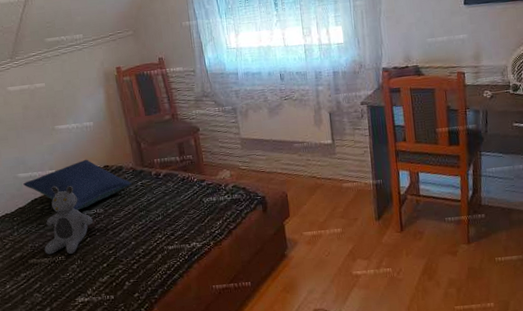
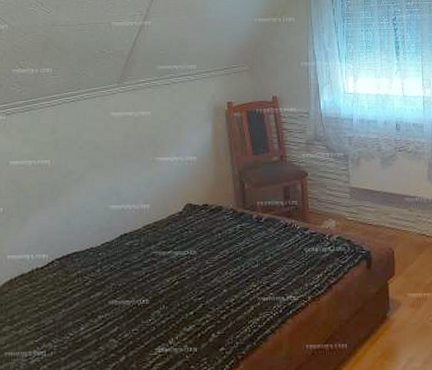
pillow: present [23,159,132,211] -> none [114,195,231,250]
teddy bear: present [44,186,93,255] -> none [127,222,184,297]

